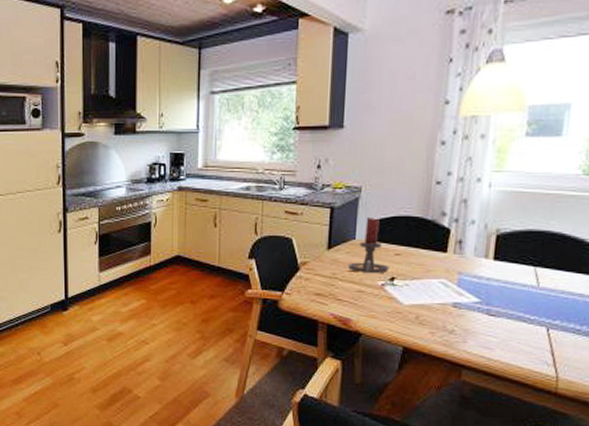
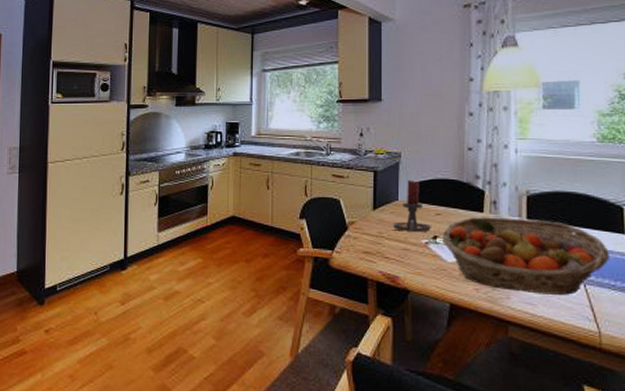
fruit basket: none [400,257,579,340] -> present [442,217,609,296]

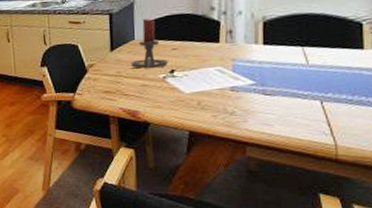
fruit basket: present [442,217,609,296] -> none [179,43,347,115]

